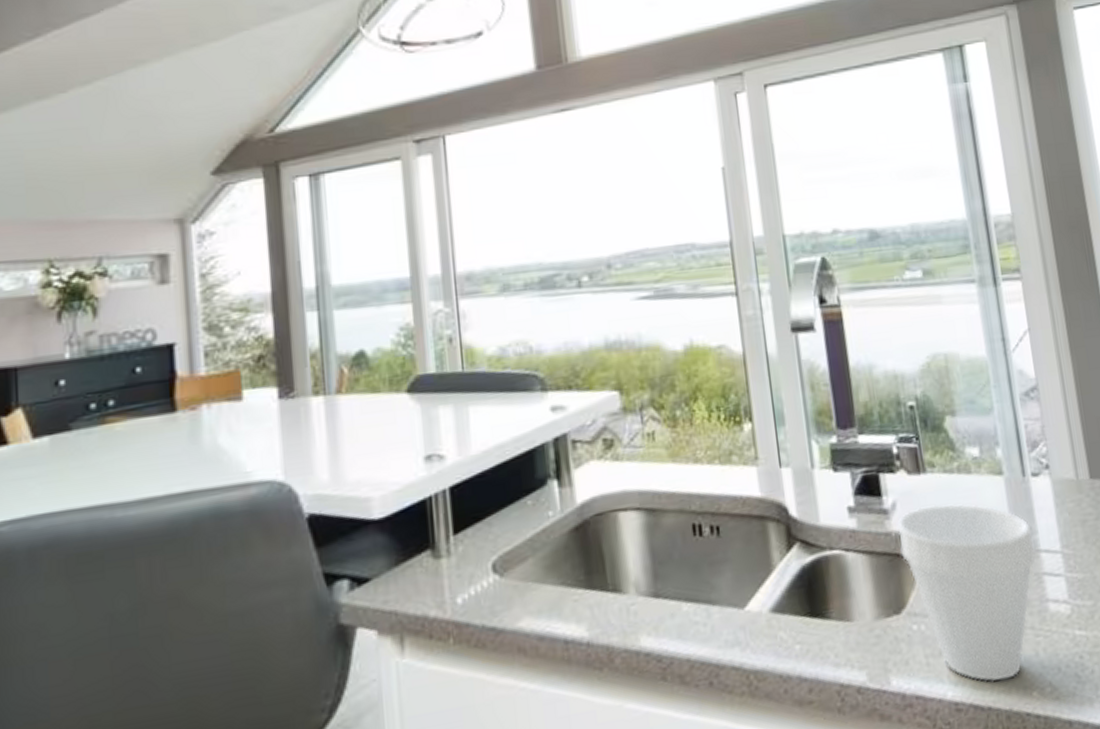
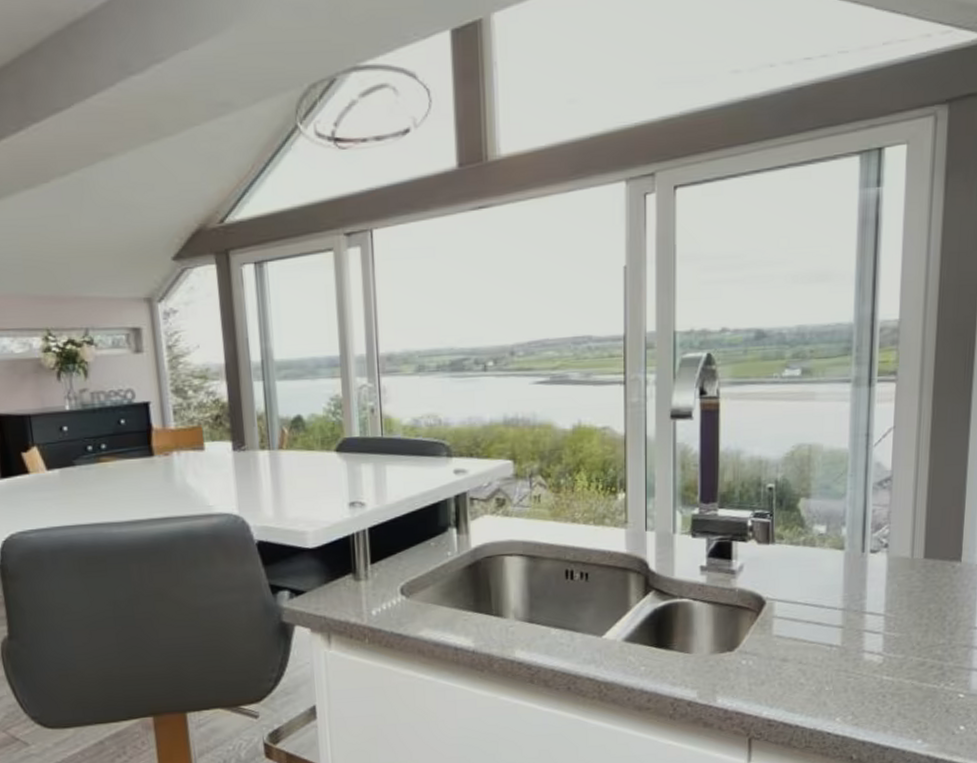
cup: present [897,504,1037,682] -> none [741,570,861,708]

